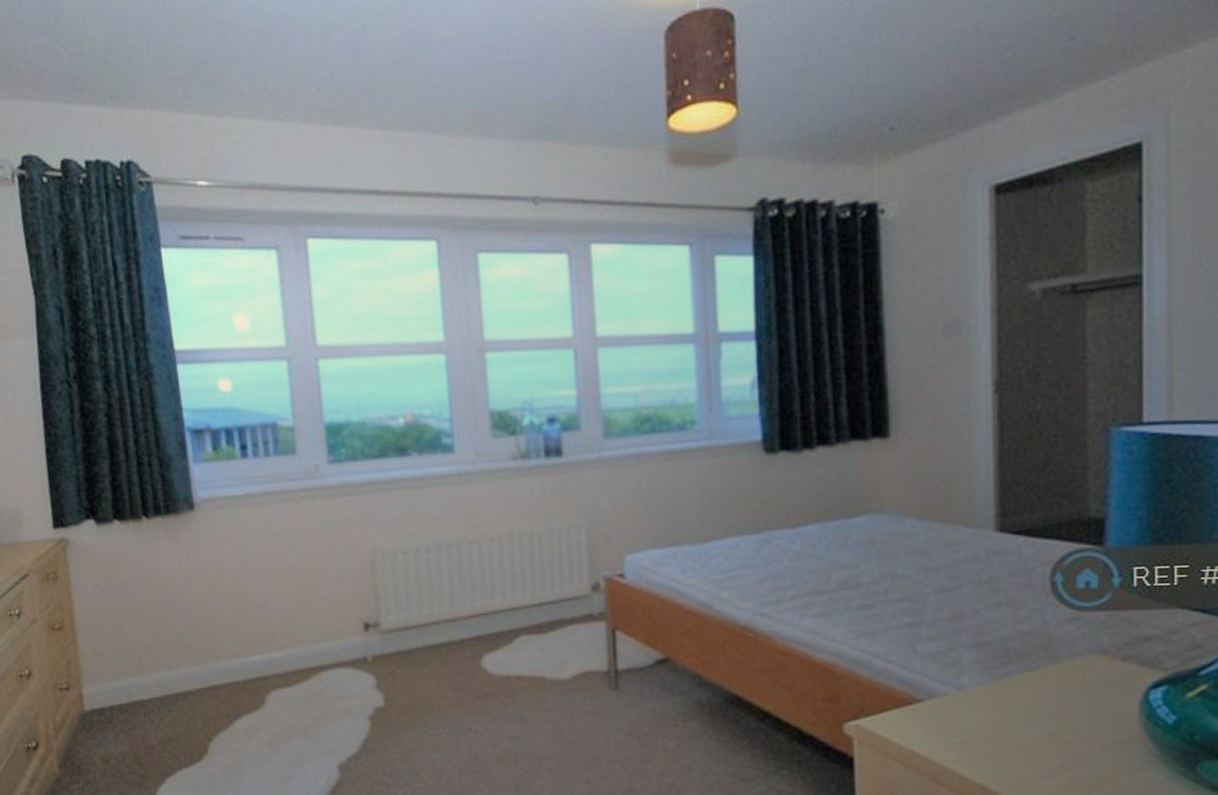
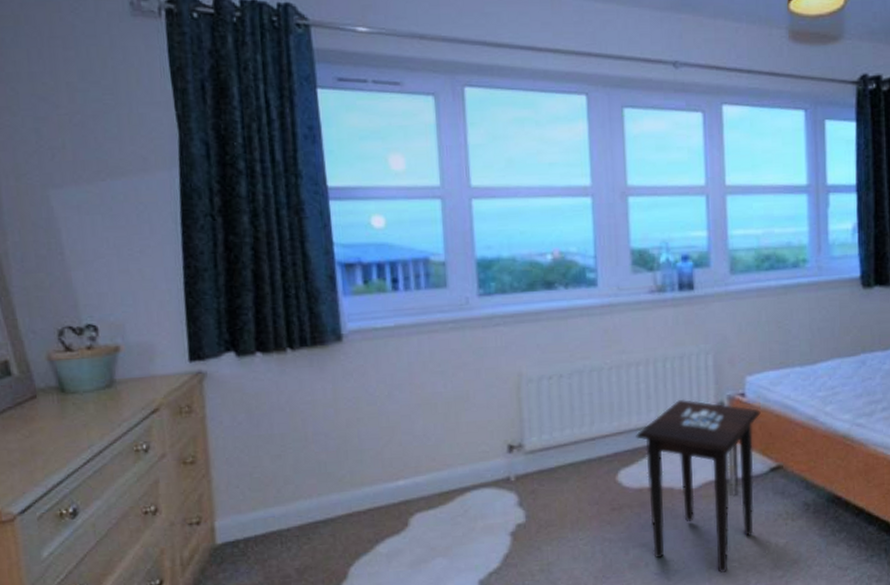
side table: none [501,578,643,775] -> present [636,399,761,573]

